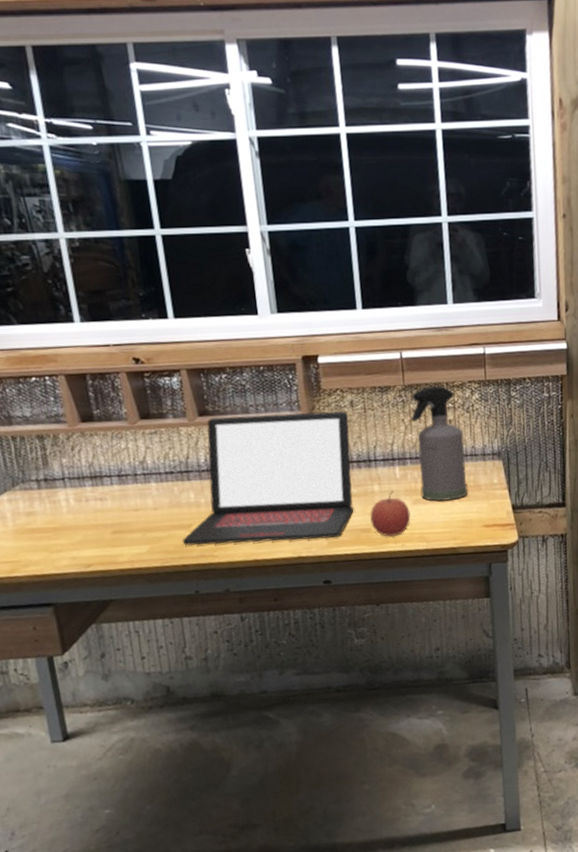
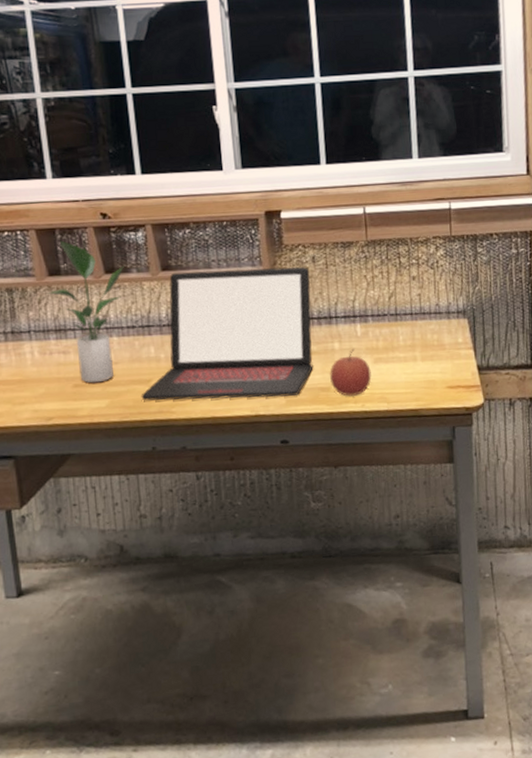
potted plant: none [79,386,160,529] -> present [46,240,124,383]
spray bottle: present [410,385,468,501] -> none [373,241,432,361]

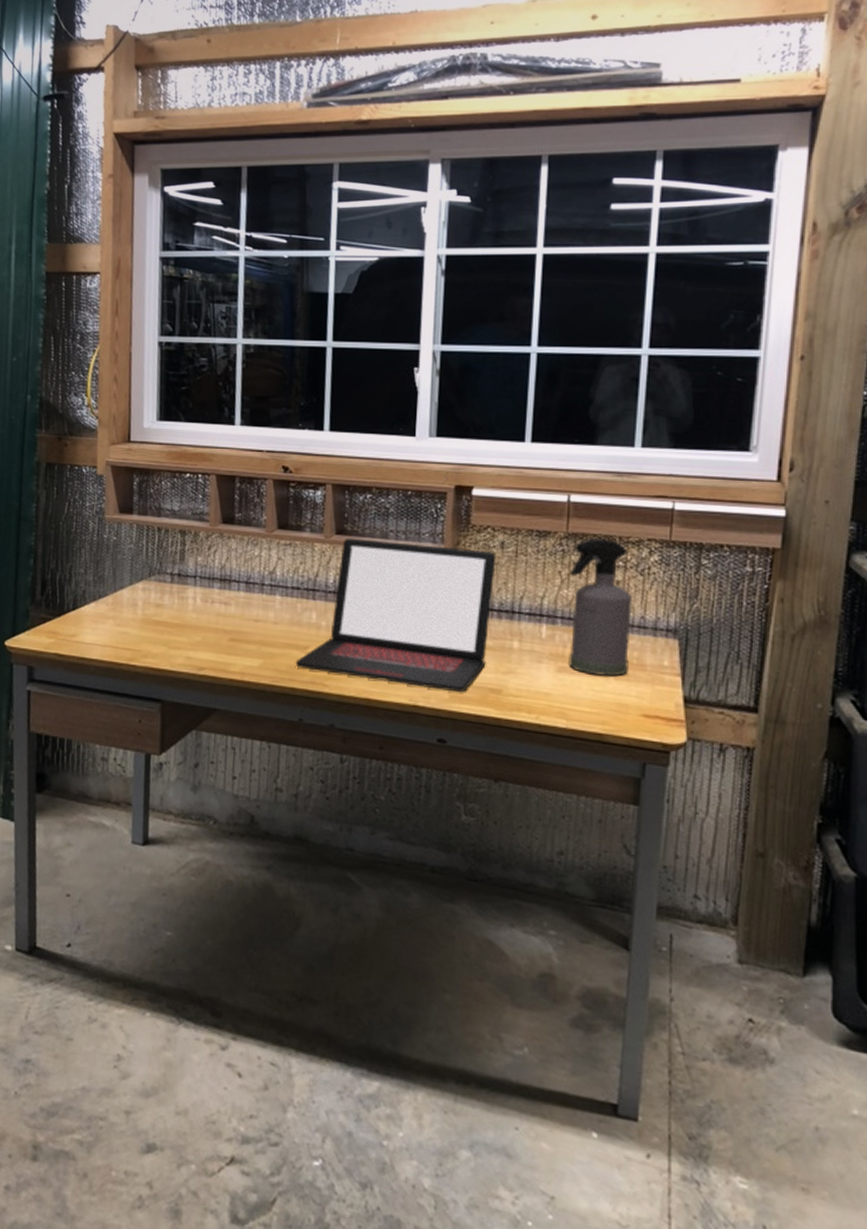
potted plant: present [46,240,124,383] -> none [217,489,298,641]
apple: present [330,348,372,396] -> none [503,650,552,705]
spray bottle: none [373,241,432,361] -> present [569,538,632,676]

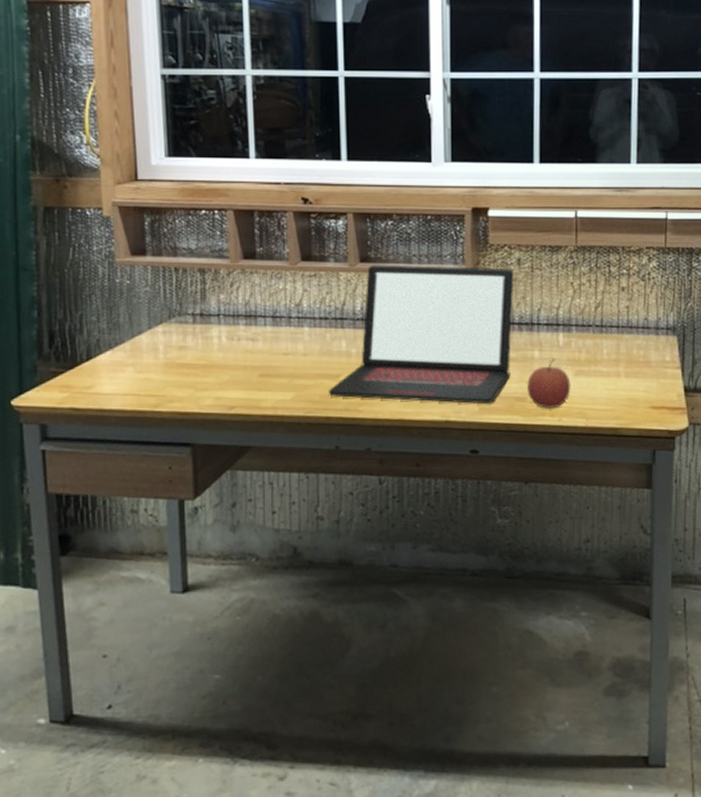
apple: none [503,650,552,705] -> present [527,358,571,409]
spray bottle: present [569,538,632,676] -> none [580,249,637,375]

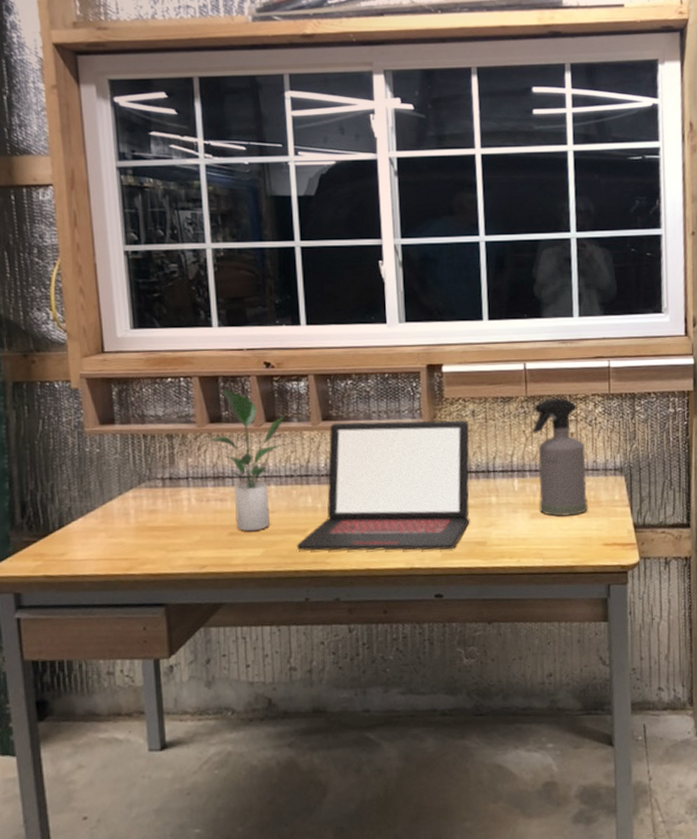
potted plant: none [239,223,321,374] -> present [206,388,285,532]
apple: present [527,358,571,409] -> none [486,503,528,551]
spray bottle: none [580,249,637,375] -> present [532,397,588,516]

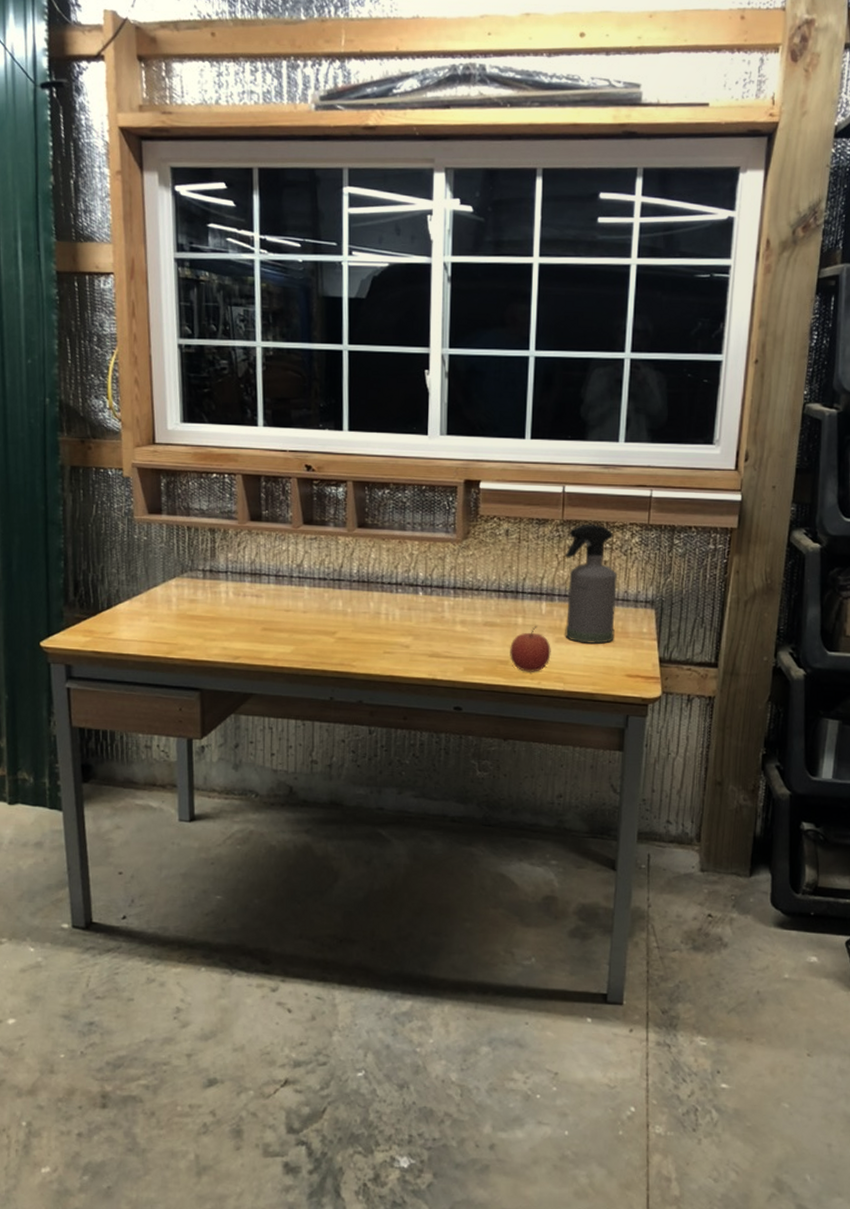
potted plant: present [206,388,285,532] -> none [246,487,322,629]
laptop: present [296,420,470,551] -> none [324,530,502,666]
apple: none [486,503,528,551] -> present [510,625,551,672]

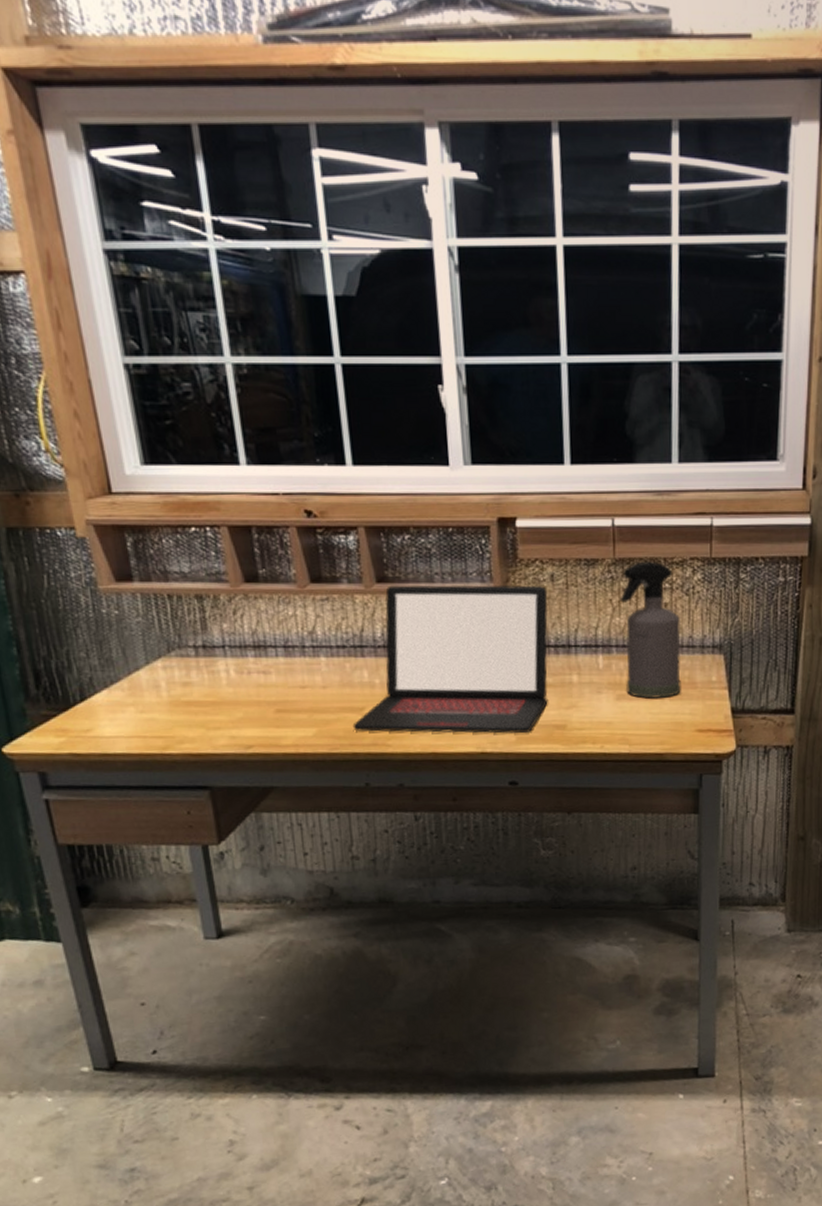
laptop: none [324,530,502,666] -> present [352,584,548,734]
apple: present [510,625,551,672] -> none [566,682,613,736]

